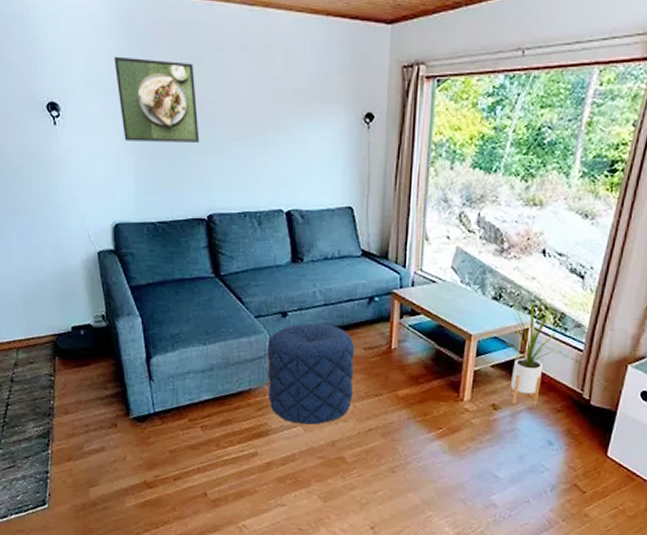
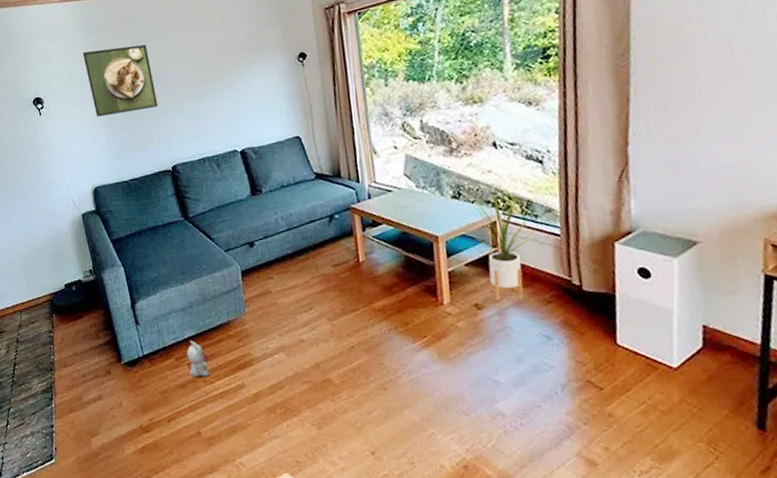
plush toy: none [201,404,223,442] -> present [186,341,210,378]
pouf: present [267,323,355,425] -> none [239,247,330,350]

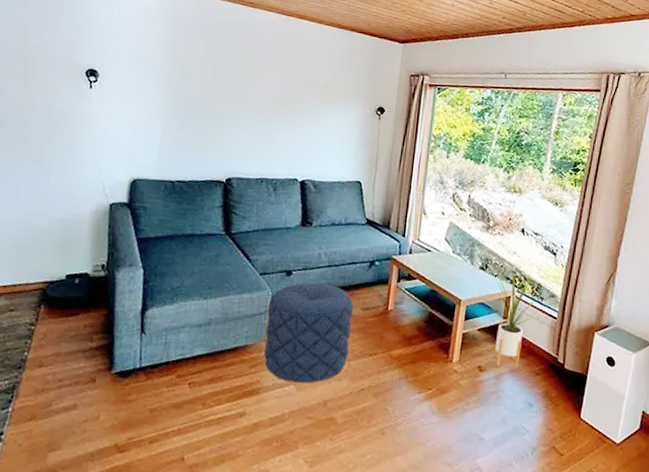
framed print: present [82,44,158,117] -> none [156,39,232,116]
plush toy: present [186,341,210,378] -> none [189,359,214,400]
pouf: none [239,247,330,350] -> present [263,282,354,383]

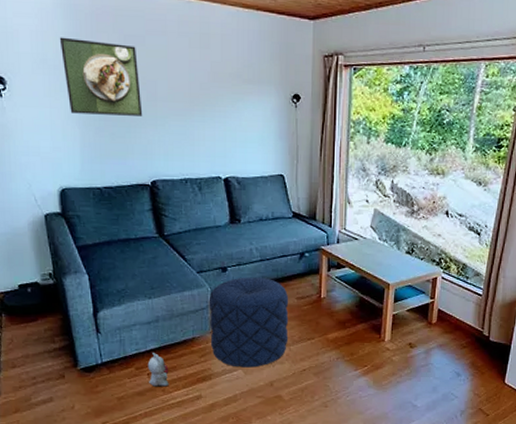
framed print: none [156,39,232,116] -> present [59,37,143,116]
plush toy: none [189,359,214,400] -> present [147,353,169,387]
house plant: present [488,270,539,369] -> none [416,252,464,343]

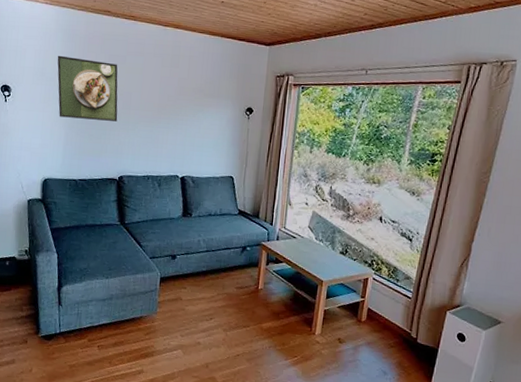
plush toy: present [147,353,169,387] -> none [98,327,117,360]
pouf: present [209,277,289,368] -> none [155,265,229,349]

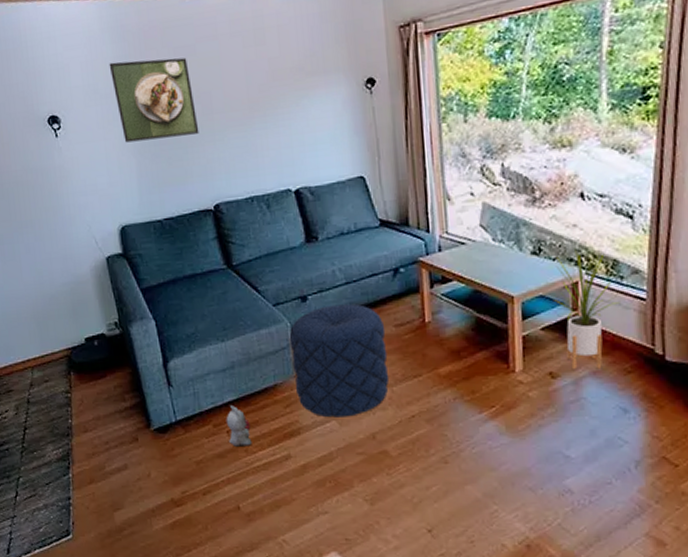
plush toy: none [98,327,117,360] -> present [226,406,252,447]
pouf: none [155,265,229,349] -> present [289,304,390,418]
house plant: none [348,254,394,341] -> present [548,248,621,370]

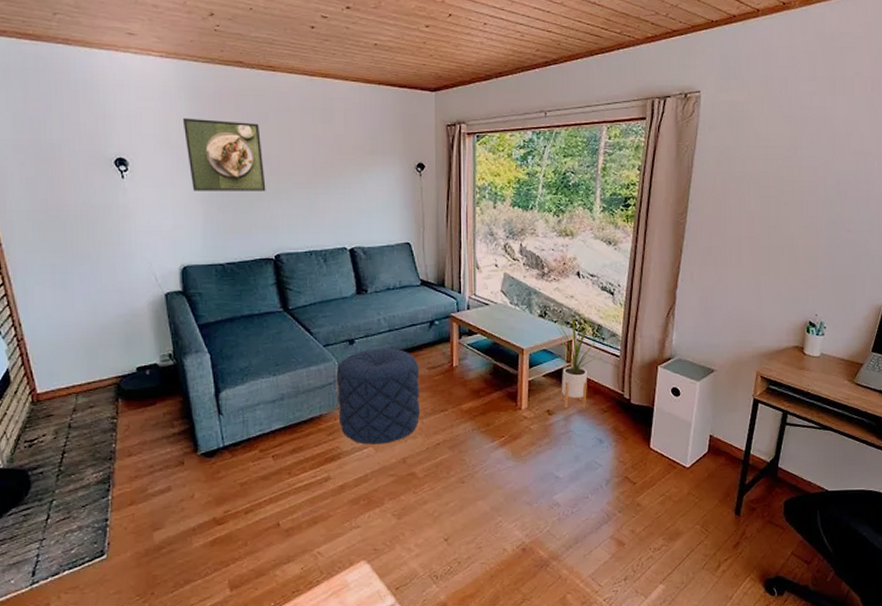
plush toy: present [226,406,252,447] -> none [272,433,295,470]

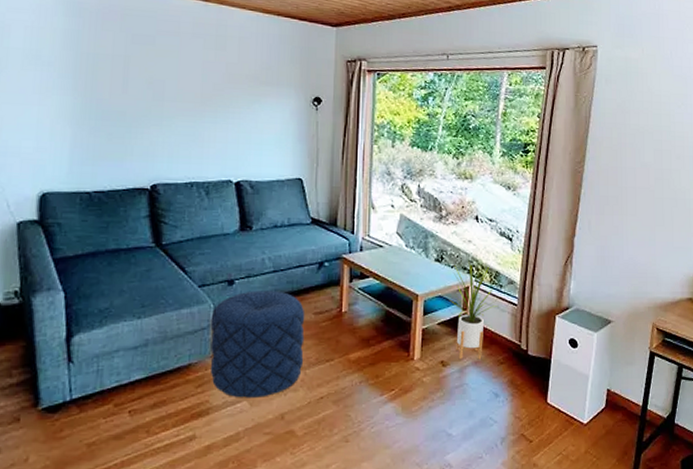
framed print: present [182,118,266,191] -> none [57,33,147,116]

